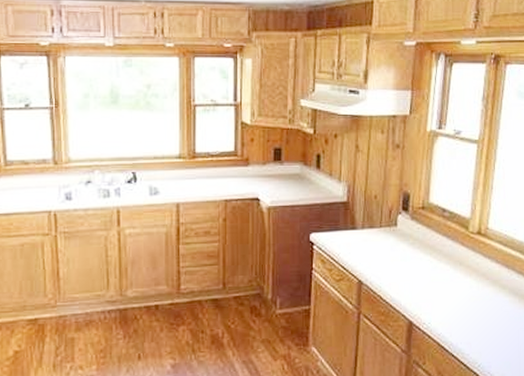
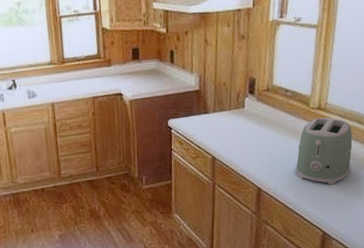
toaster: none [452,245,515,323] -> present [295,117,353,185]

